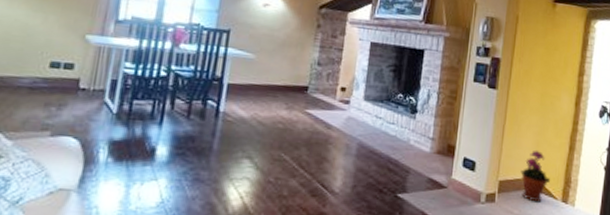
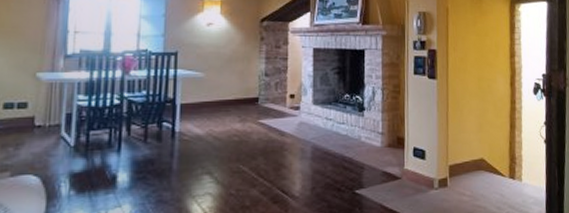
potted plant: present [520,150,551,203] -> none [468,132,497,182]

